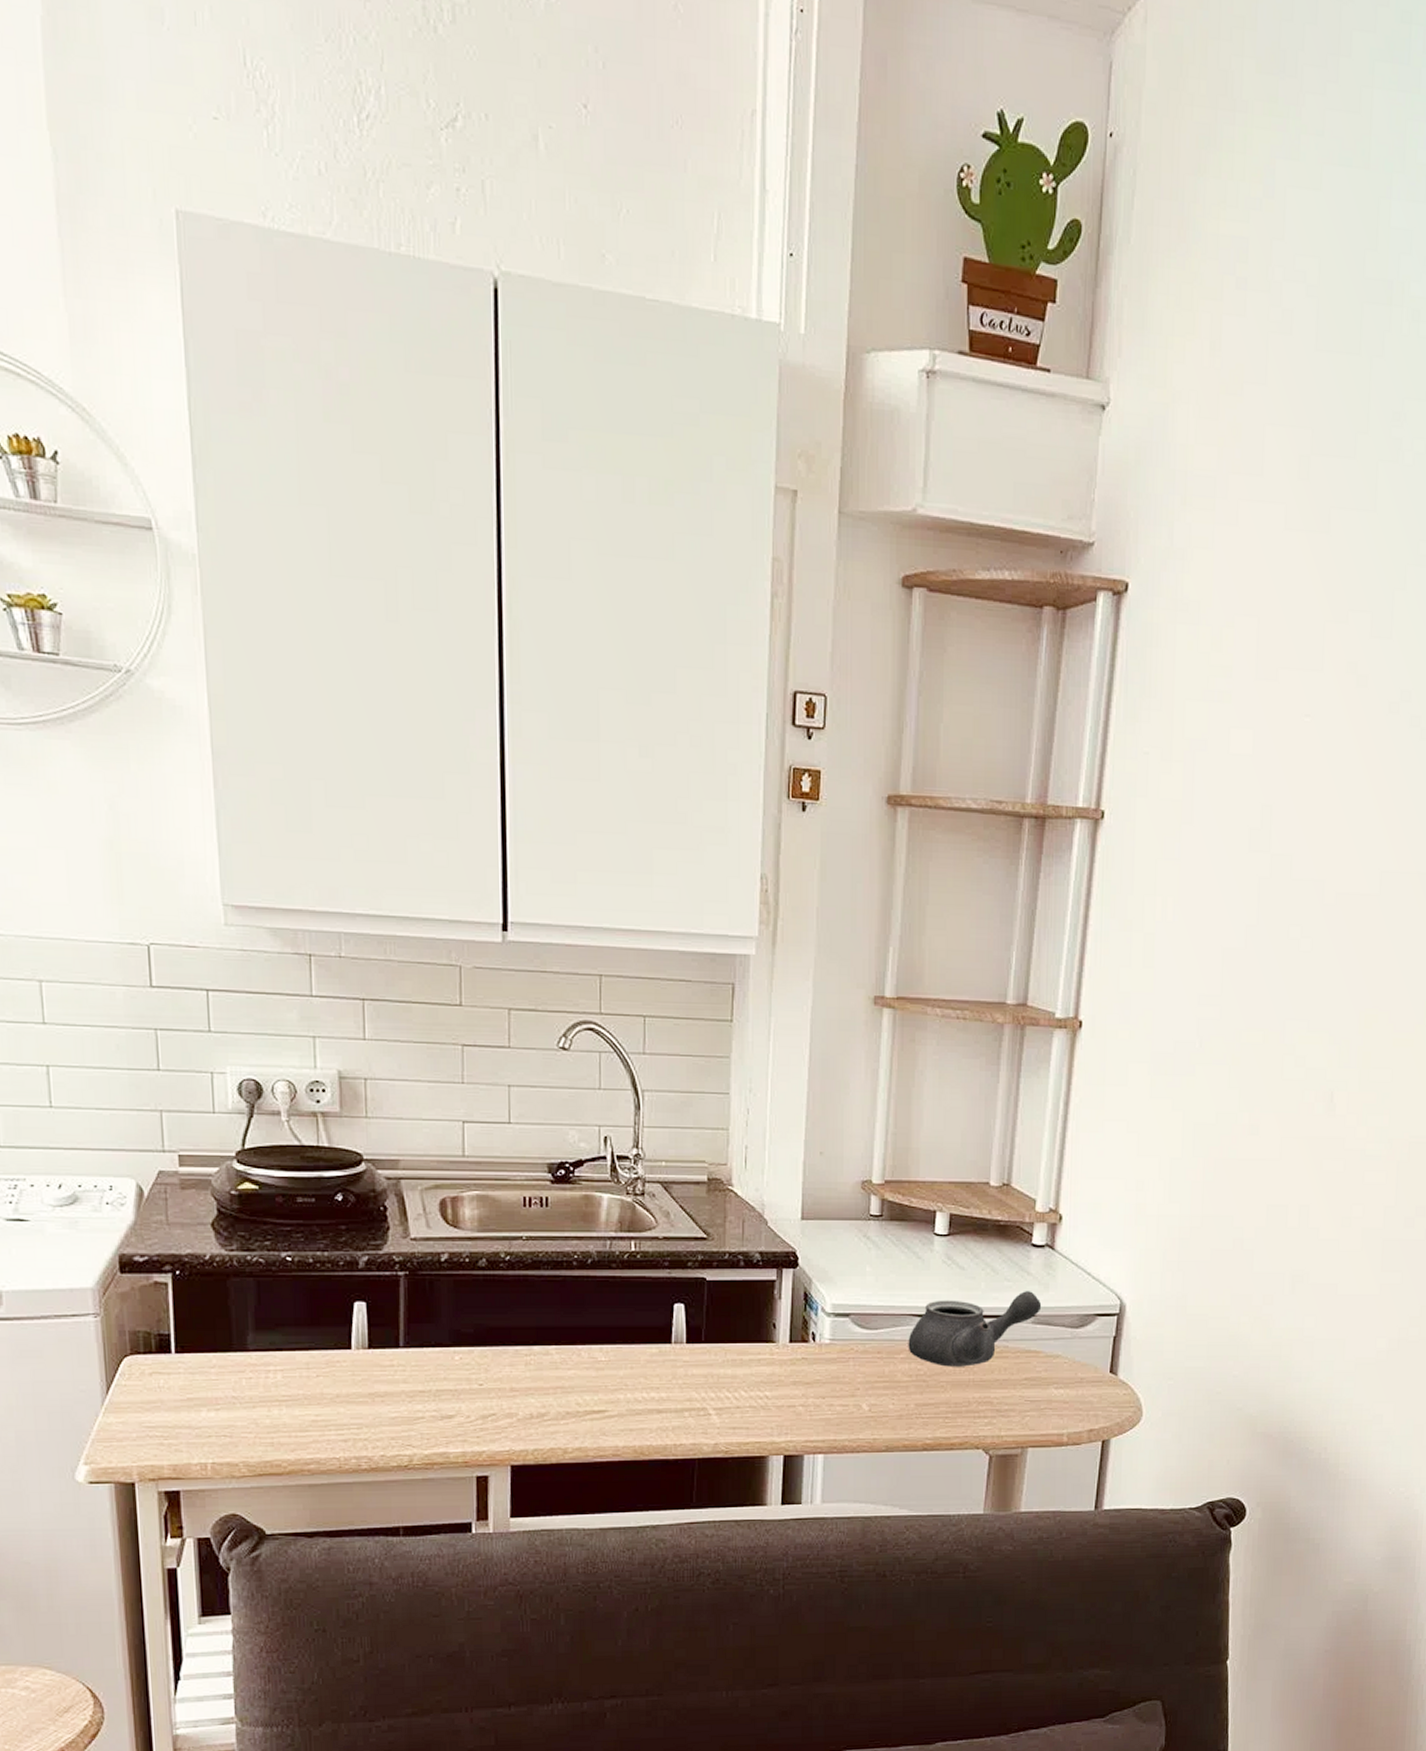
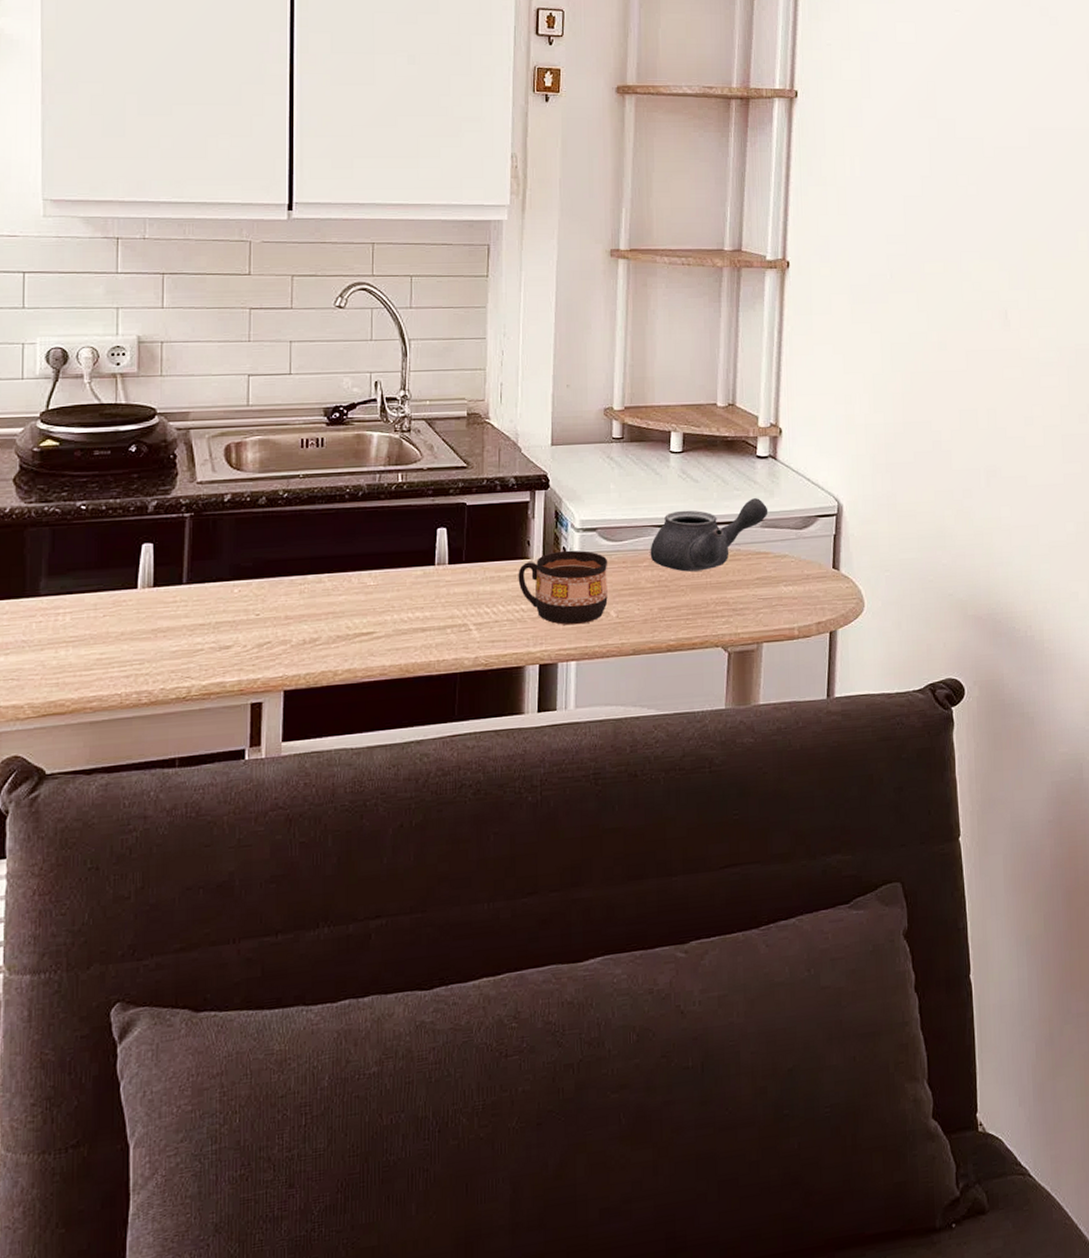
cup: none [762,1336,862,1416] -> present [518,550,608,626]

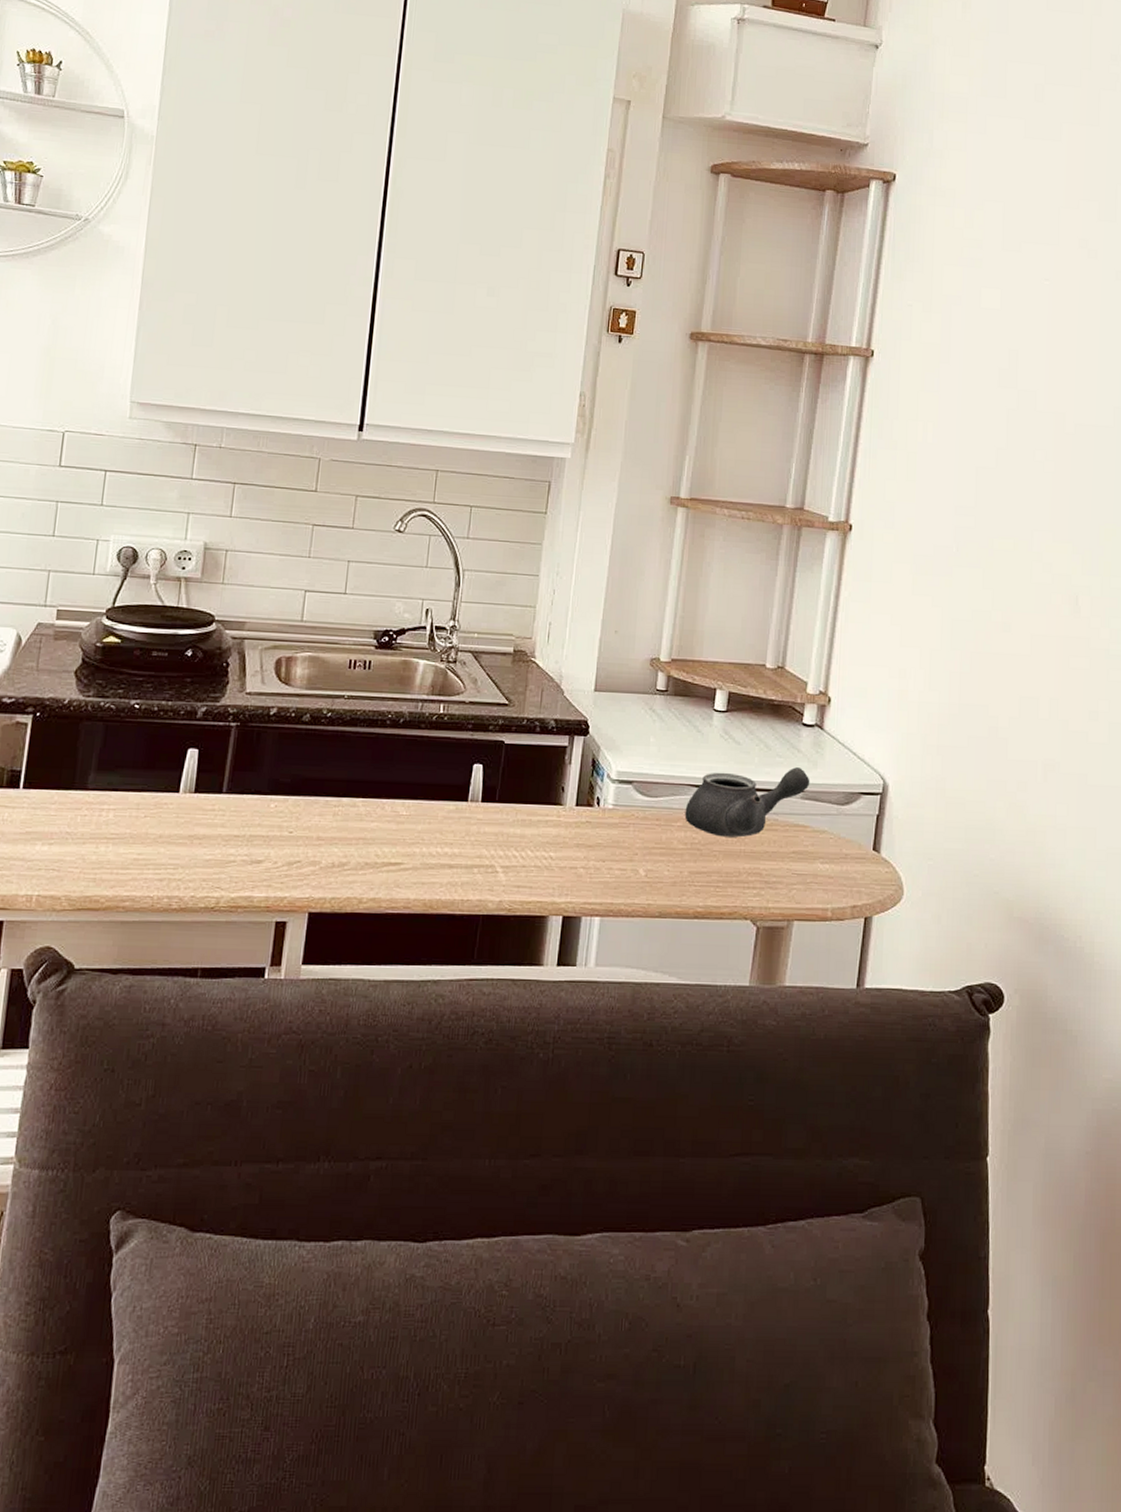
cup: present [518,550,608,626] -> none [549,800,642,880]

